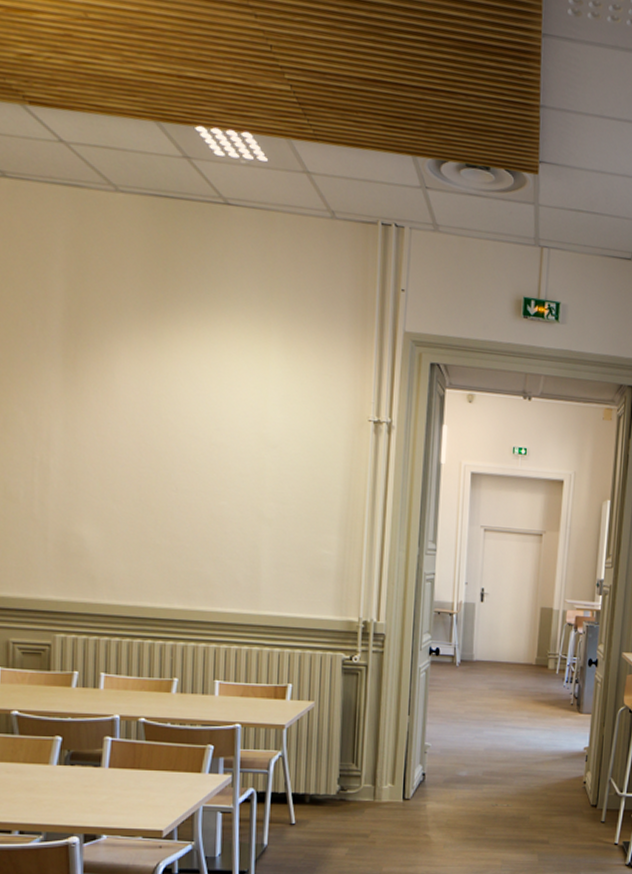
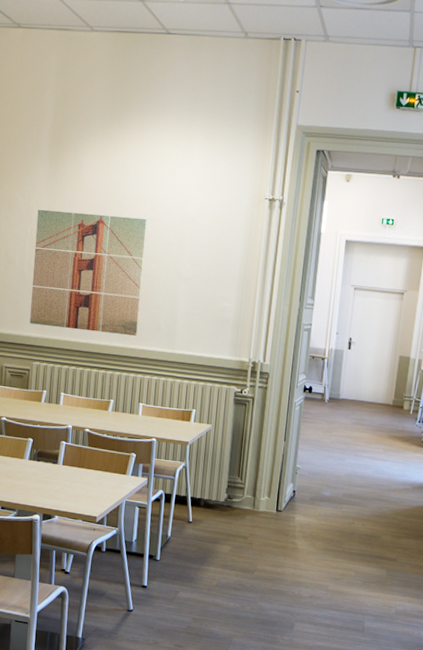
wall art: none [47,428,212,594] -> present [30,209,147,336]

